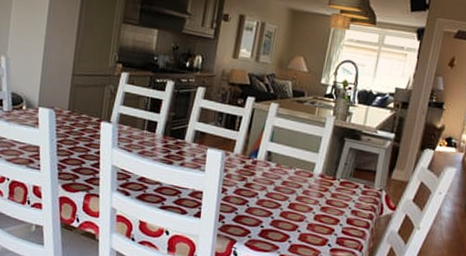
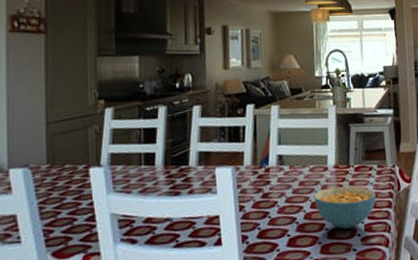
cereal bowl: none [293,193,356,237] -> present [314,186,377,229]

